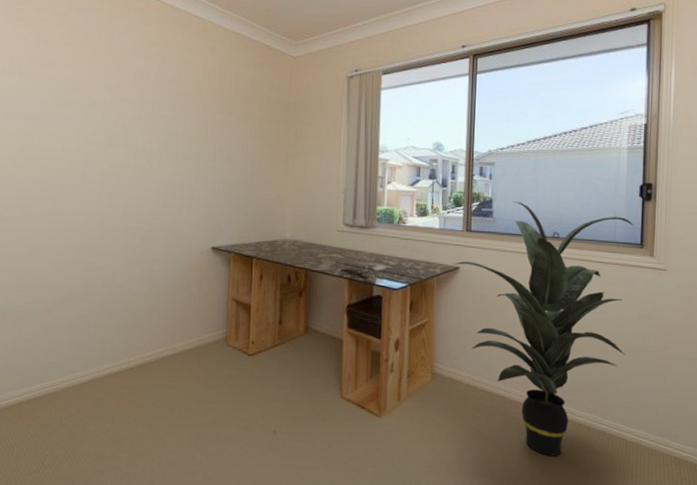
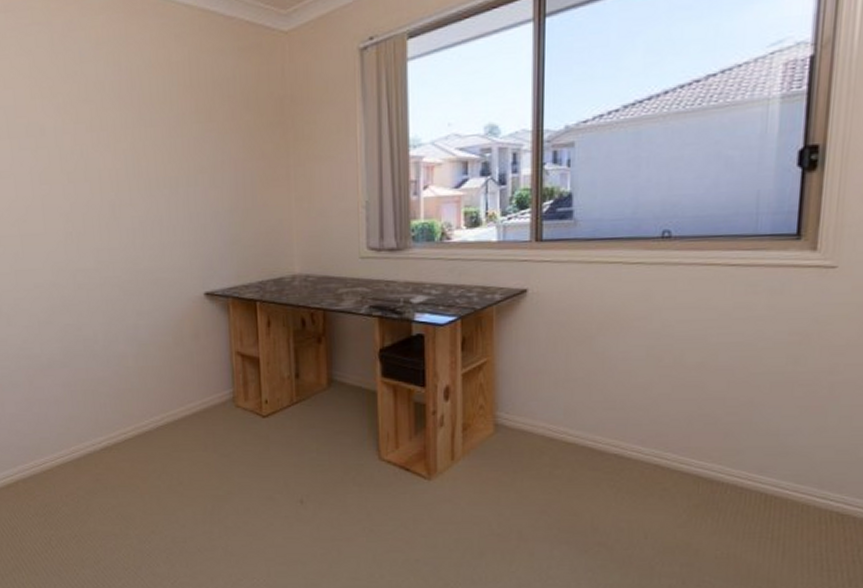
indoor plant: present [453,201,634,456] -> none [518,193,788,517]

